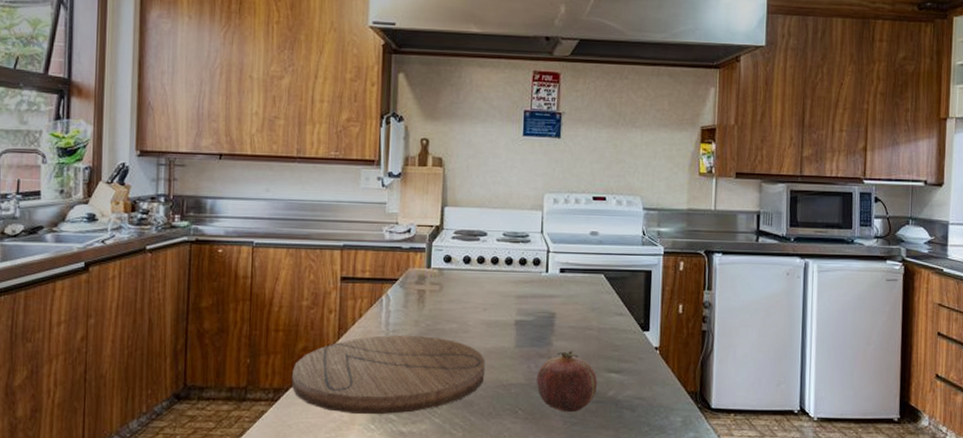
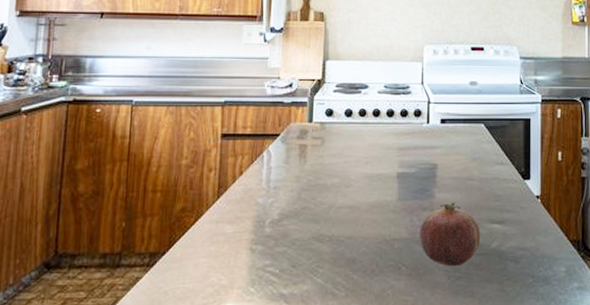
cutting board: present [292,335,485,414] -> none [169,192,368,277]

